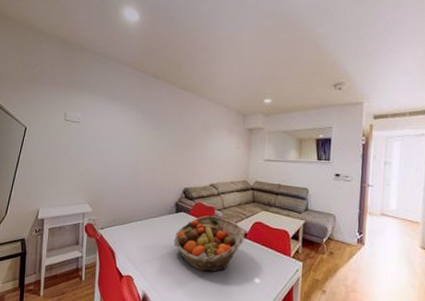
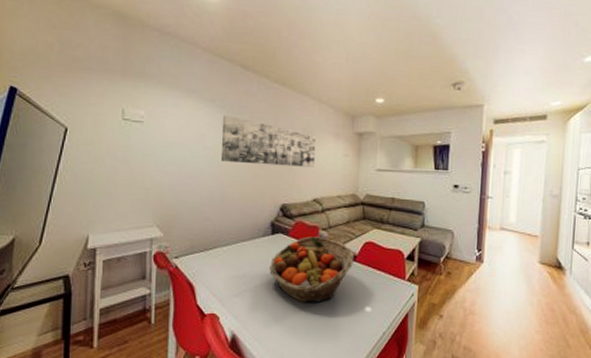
wall art: none [136,115,214,158] -> present [220,114,317,167]

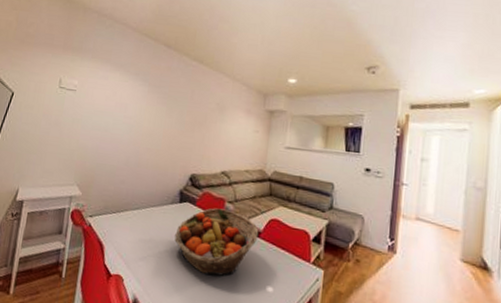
wall art: present [220,114,317,167] -> none [139,87,229,141]

